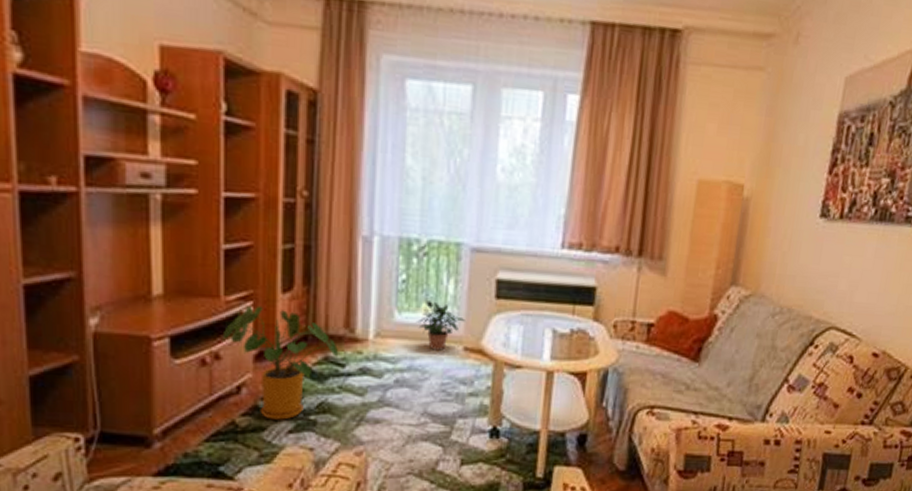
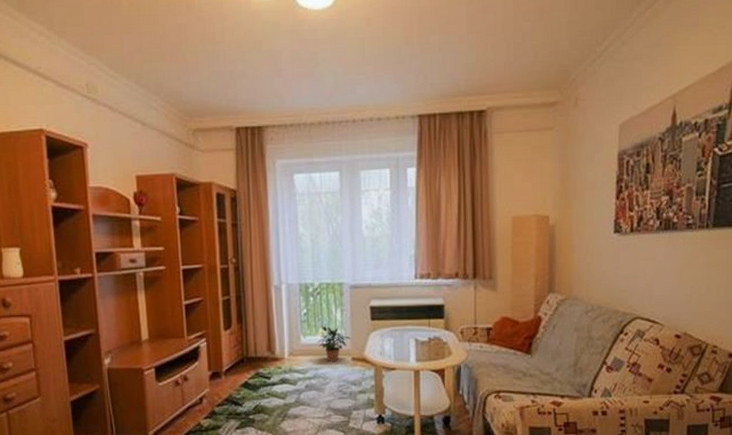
house plant: present [222,305,338,420] -> none [188,341,265,420]

